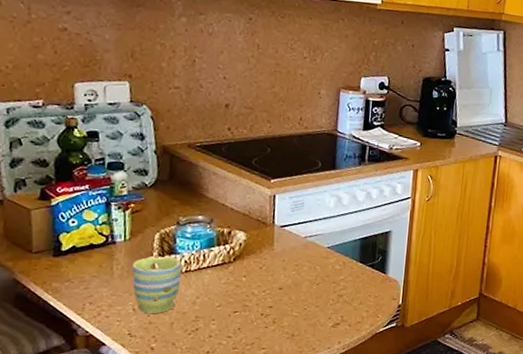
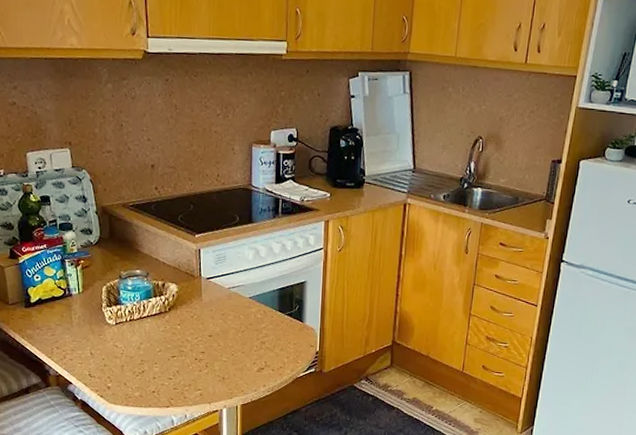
mug: present [132,255,183,314] -> none [87,306,127,358]

